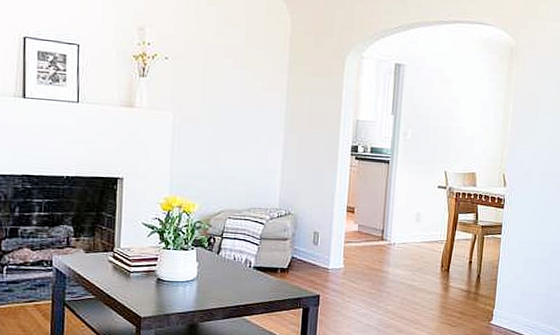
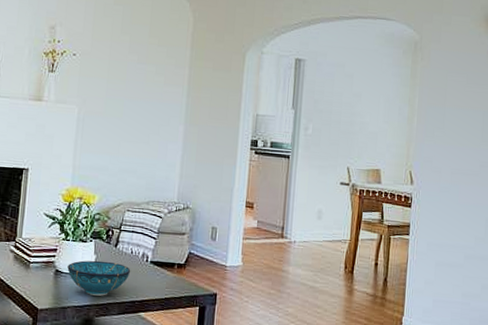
decorative bowl: none [169,268,234,302] -> present [67,260,131,296]

